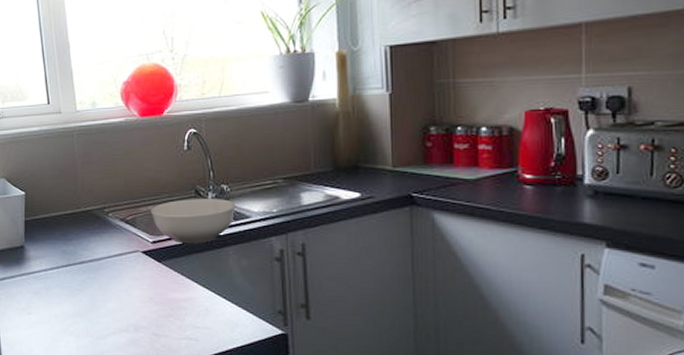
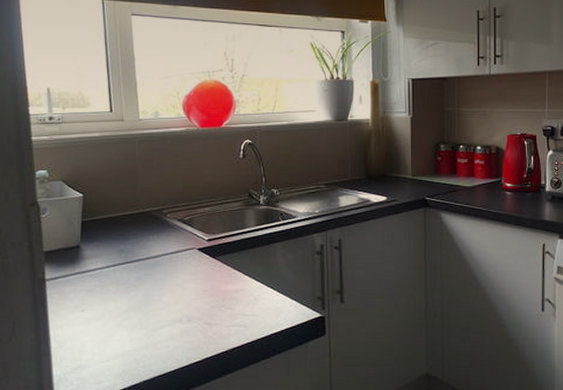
bowl: present [150,199,236,244] -> none [206,201,284,241]

